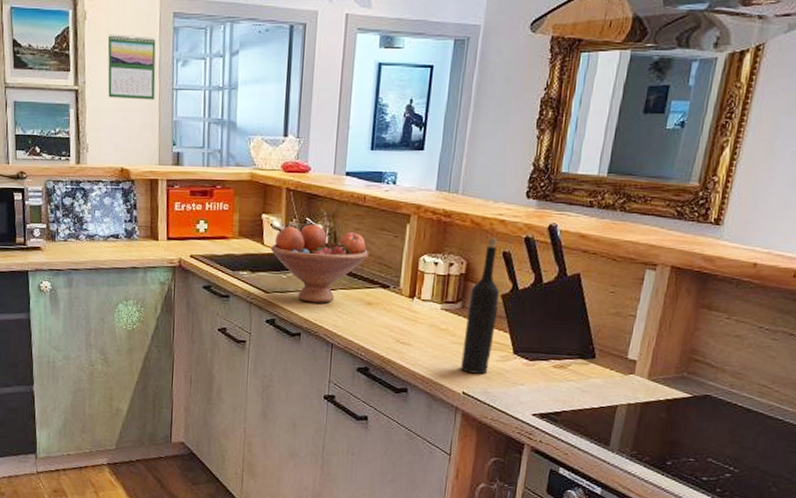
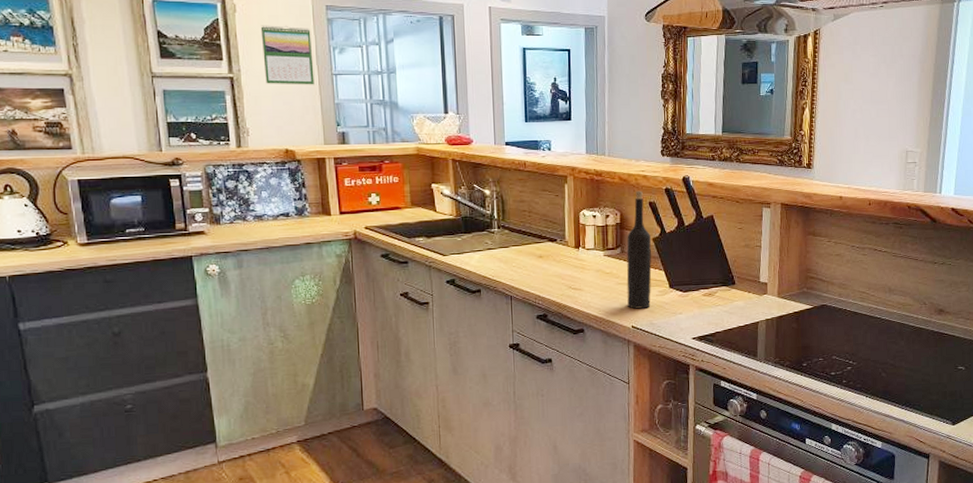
fruit bowl: present [270,224,369,303] -> none [443,190,535,261]

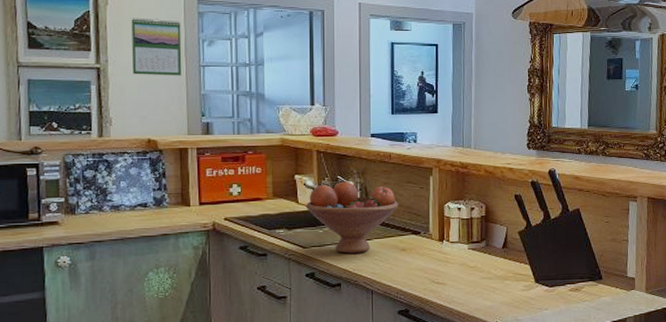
fruit bowl: none [443,190,535,261] -> present [305,181,399,254]
wine bottle: present [626,190,652,309] -> none [491,183,517,304]

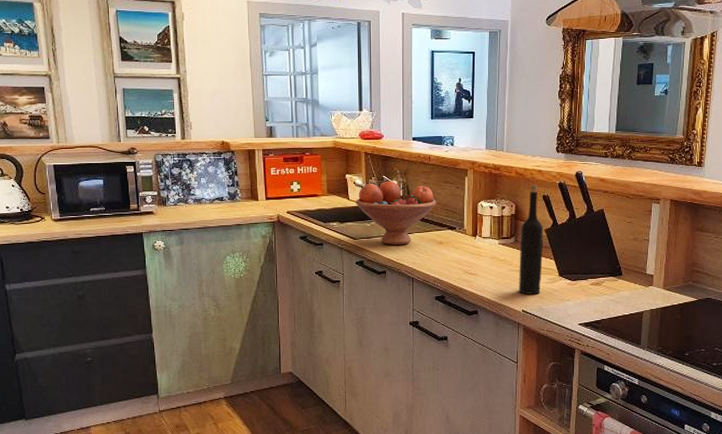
calendar: present [131,17,182,76] -> none [204,31,248,85]
wine bottle: none [491,183,517,304] -> present [519,184,543,294]

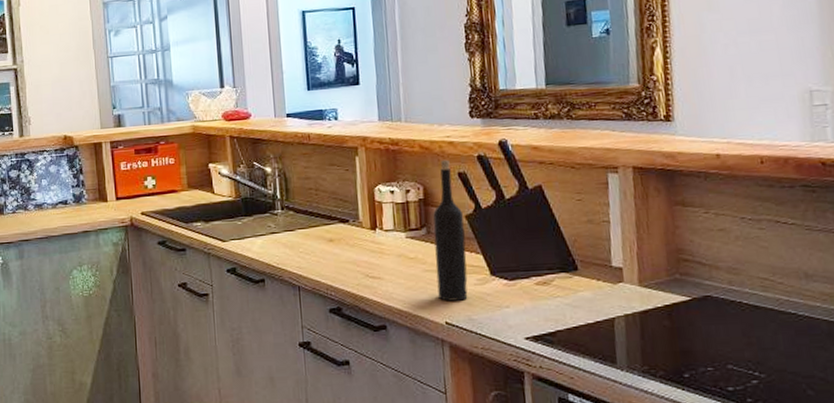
fruit bowl: present [355,180,437,245] -> none [221,167,323,247]

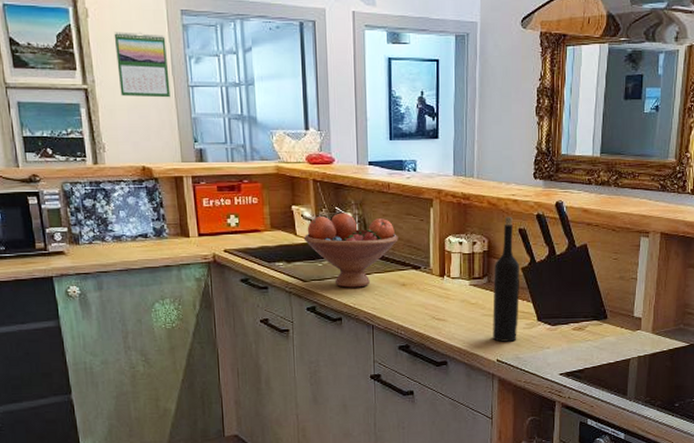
calendar: none [42,13,91,73] -> present [114,31,171,98]
fruit bowl: none [221,167,323,247] -> present [303,212,399,288]

